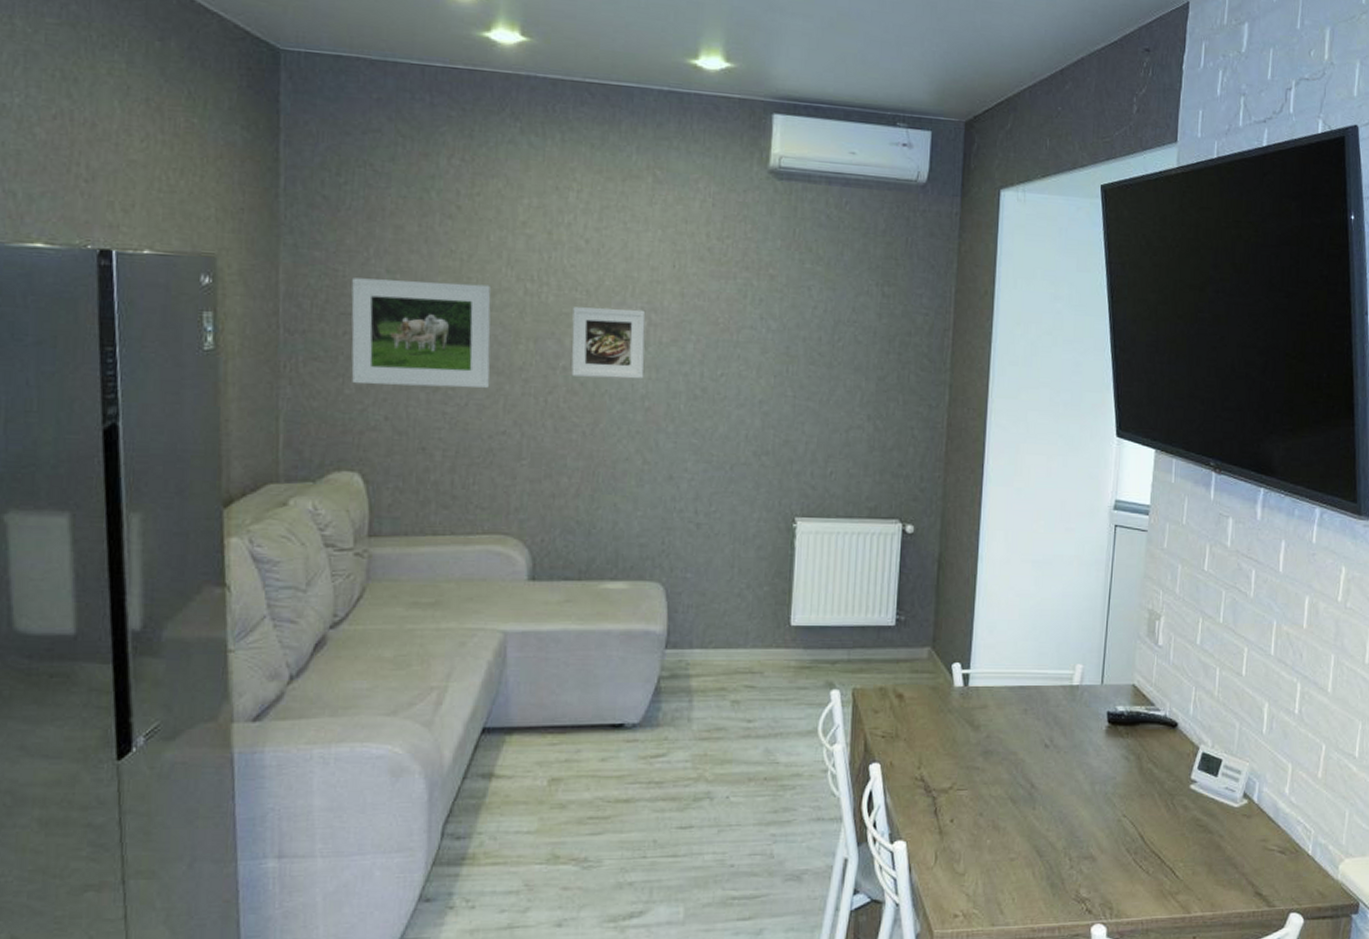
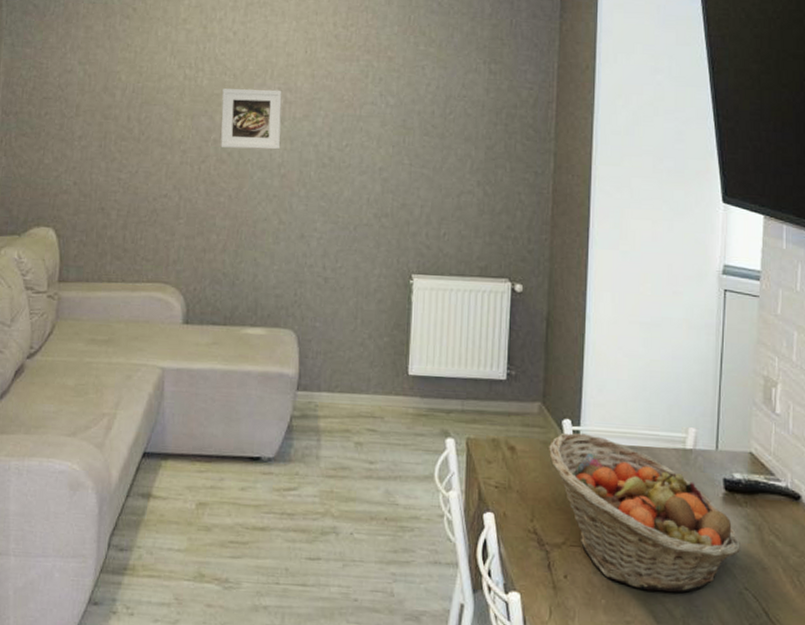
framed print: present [351,278,491,388] -> none [50,69,158,158]
fruit basket: none [937,677,1121,827] -> present [548,433,740,593]

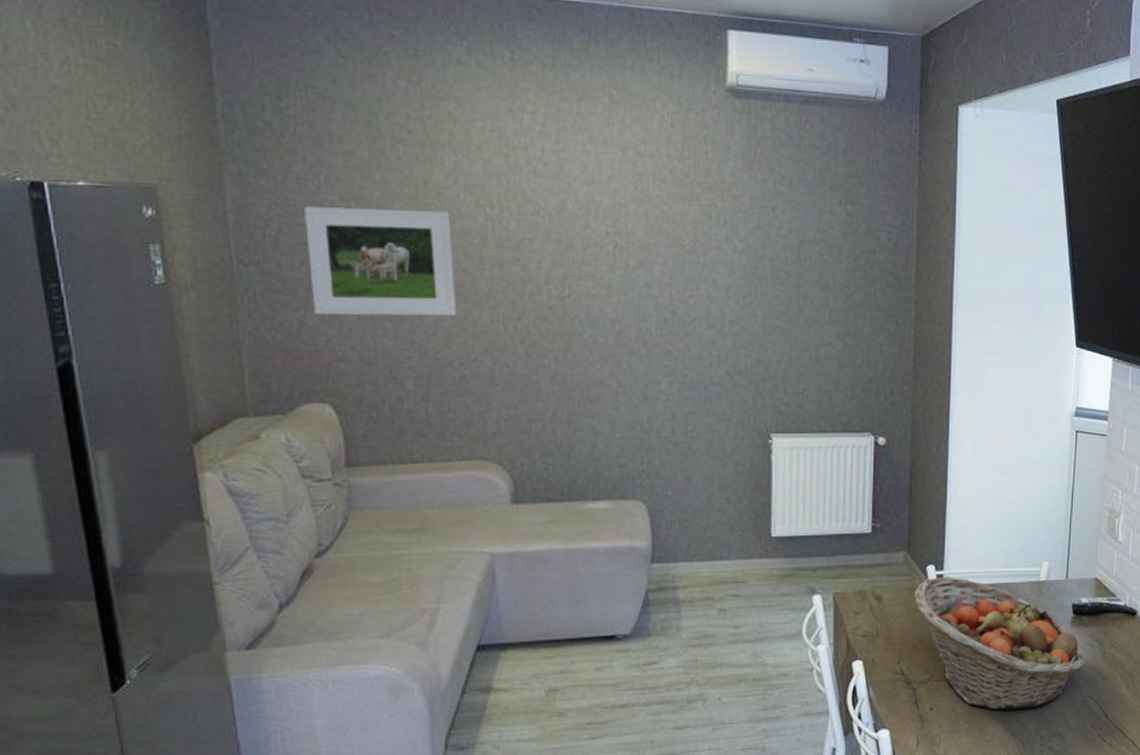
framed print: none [50,69,158,158] -> present [304,206,457,316]
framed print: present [221,88,282,150] -> none [536,232,613,303]

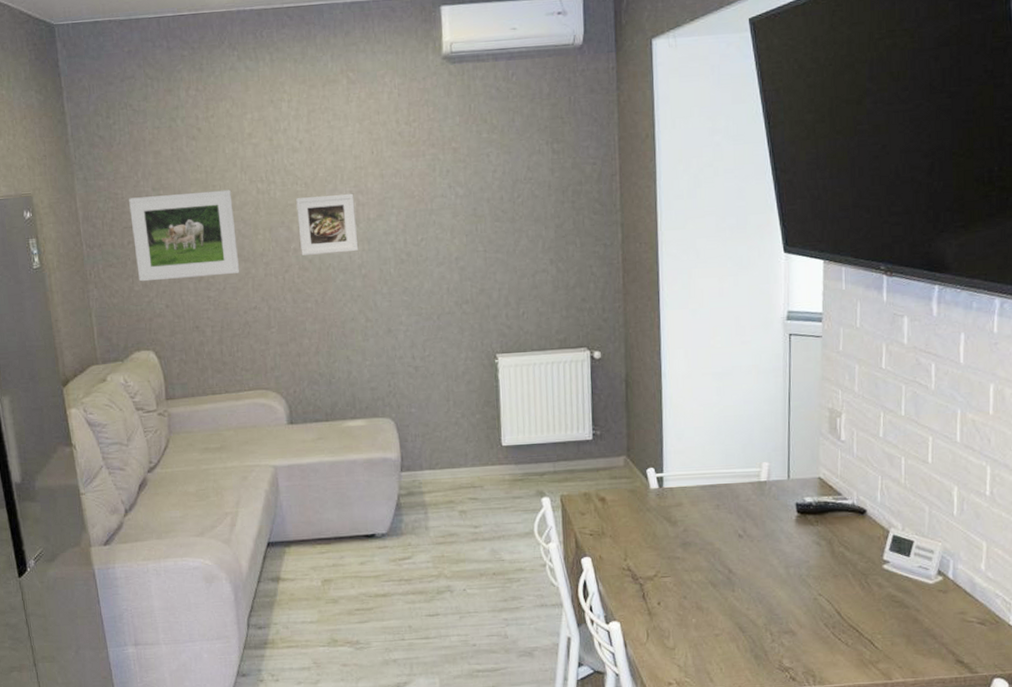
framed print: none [536,232,613,303] -> present [296,193,359,255]
fruit basket: present [913,577,1085,711] -> none [635,479,814,607]

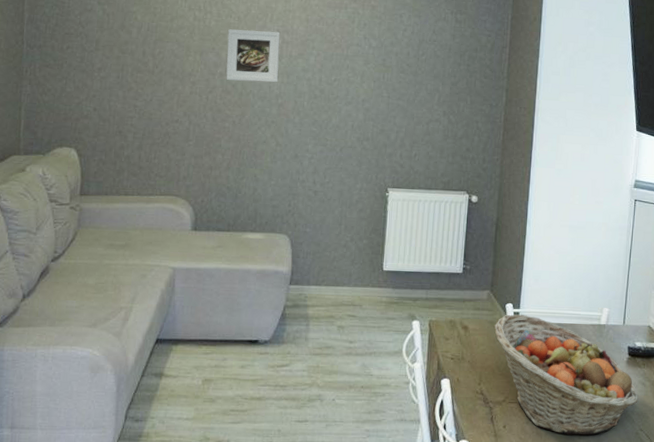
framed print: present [129,189,240,282] -> none [72,8,171,88]
fruit basket: none [635,479,814,607] -> present [494,314,638,435]

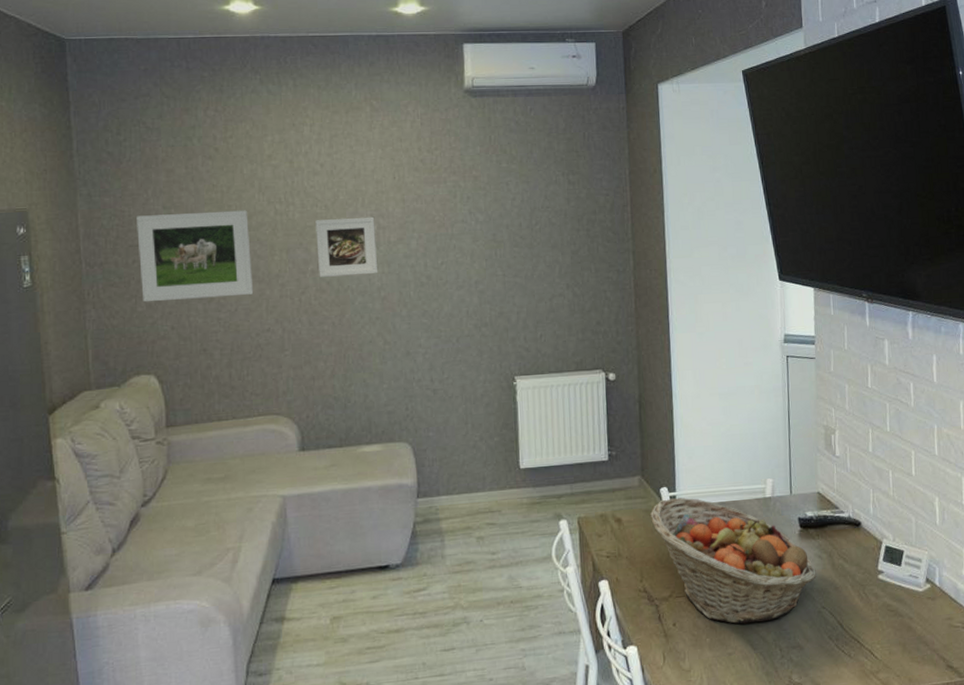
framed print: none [72,8,171,88] -> present [136,210,254,303]

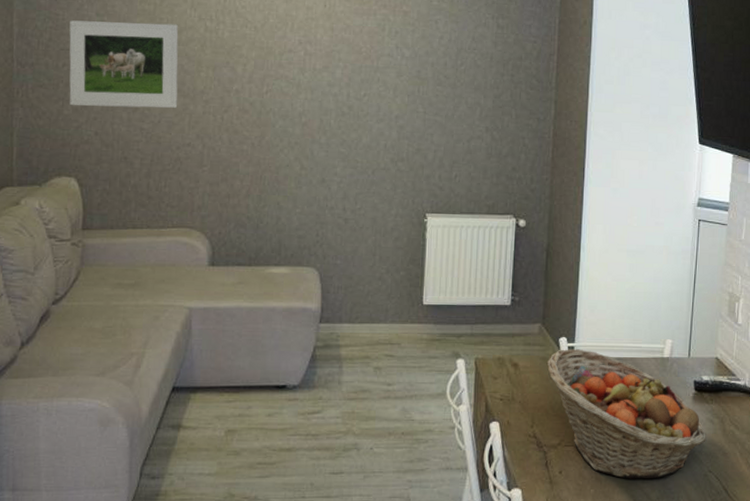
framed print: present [315,216,379,277] -> none [243,41,303,100]

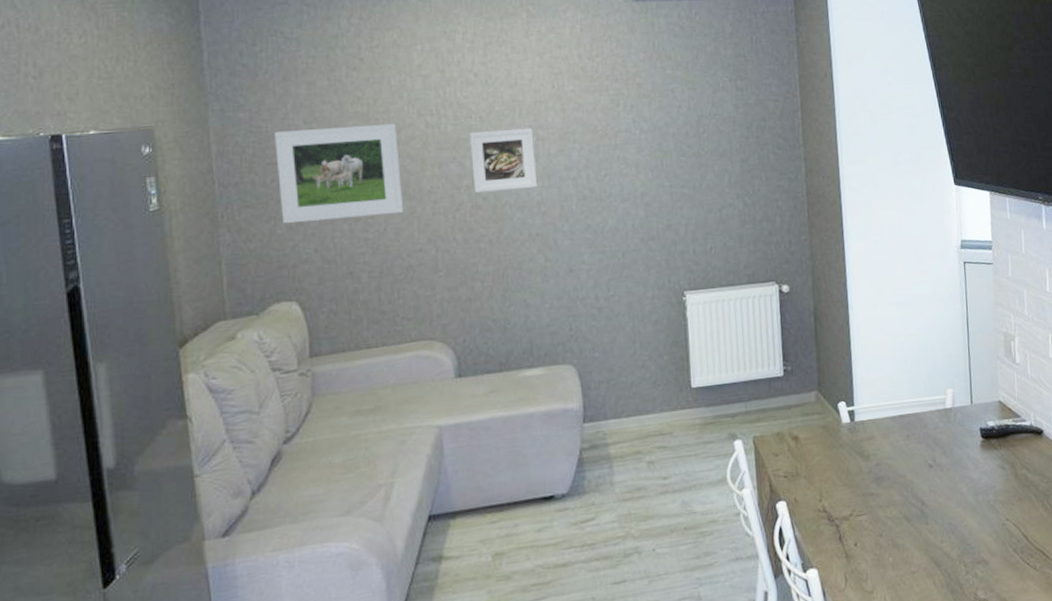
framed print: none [243,41,303,100] -> present [470,127,538,193]
fruit basket: present [546,349,706,479] -> none [827,412,1000,541]

